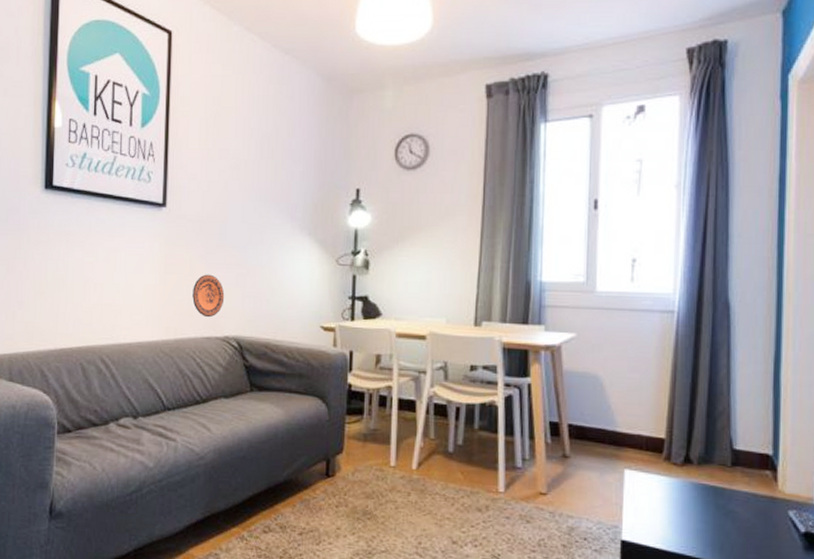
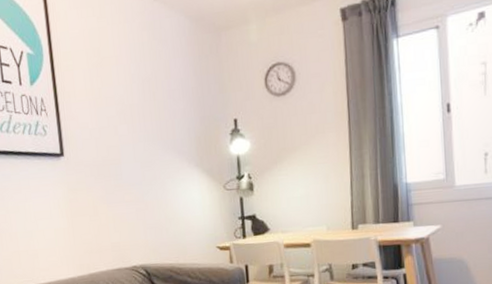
decorative plate: present [192,274,225,318] -> none [98,212,129,252]

